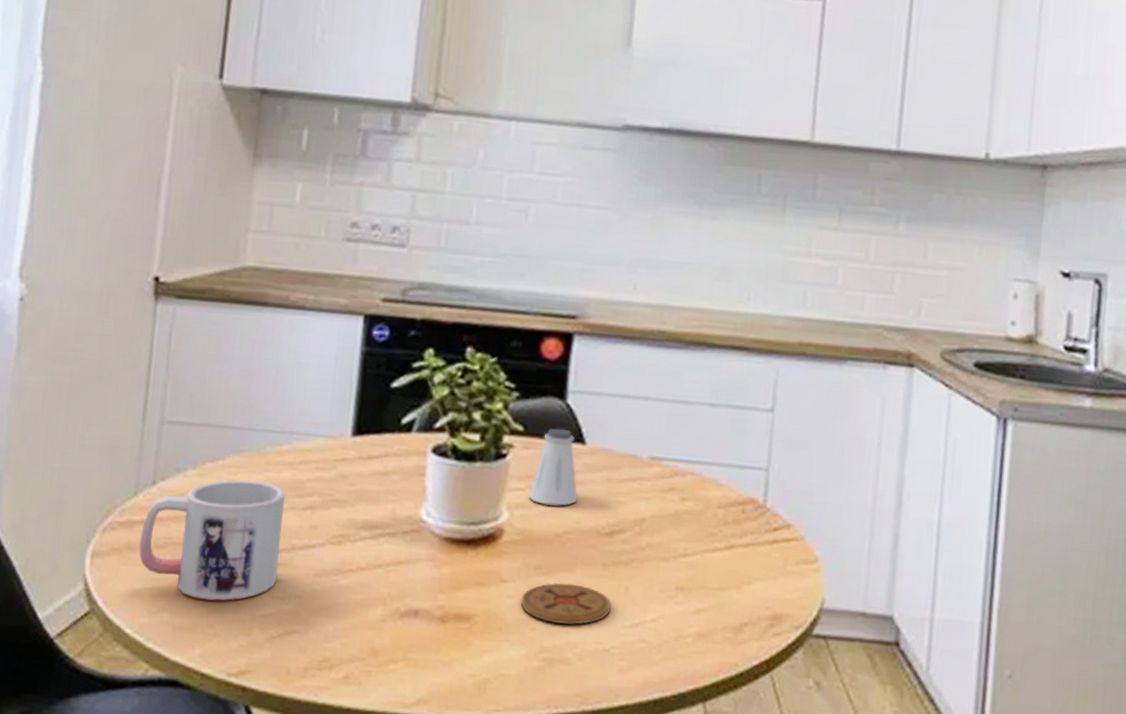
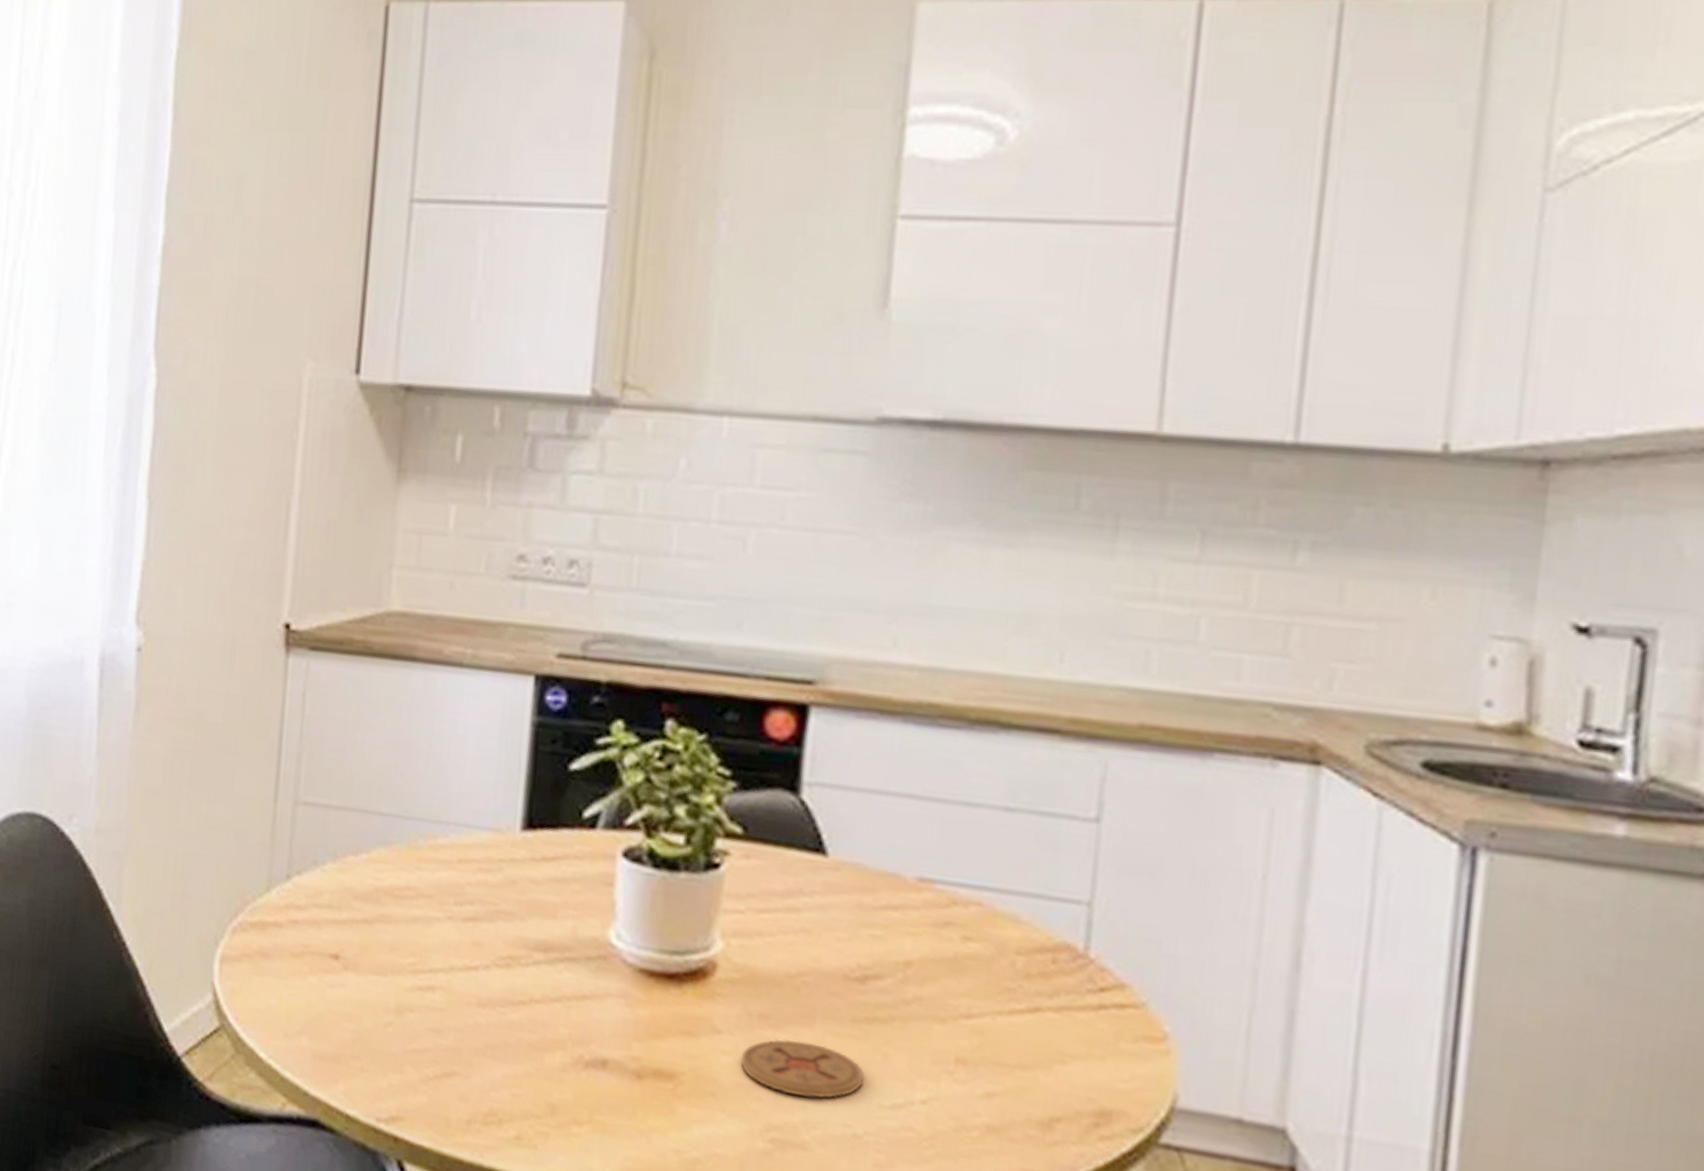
mug: present [139,479,285,602] -> none [273,878,441,1029]
saltshaker: present [528,428,578,506] -> none [750,832,817,937]

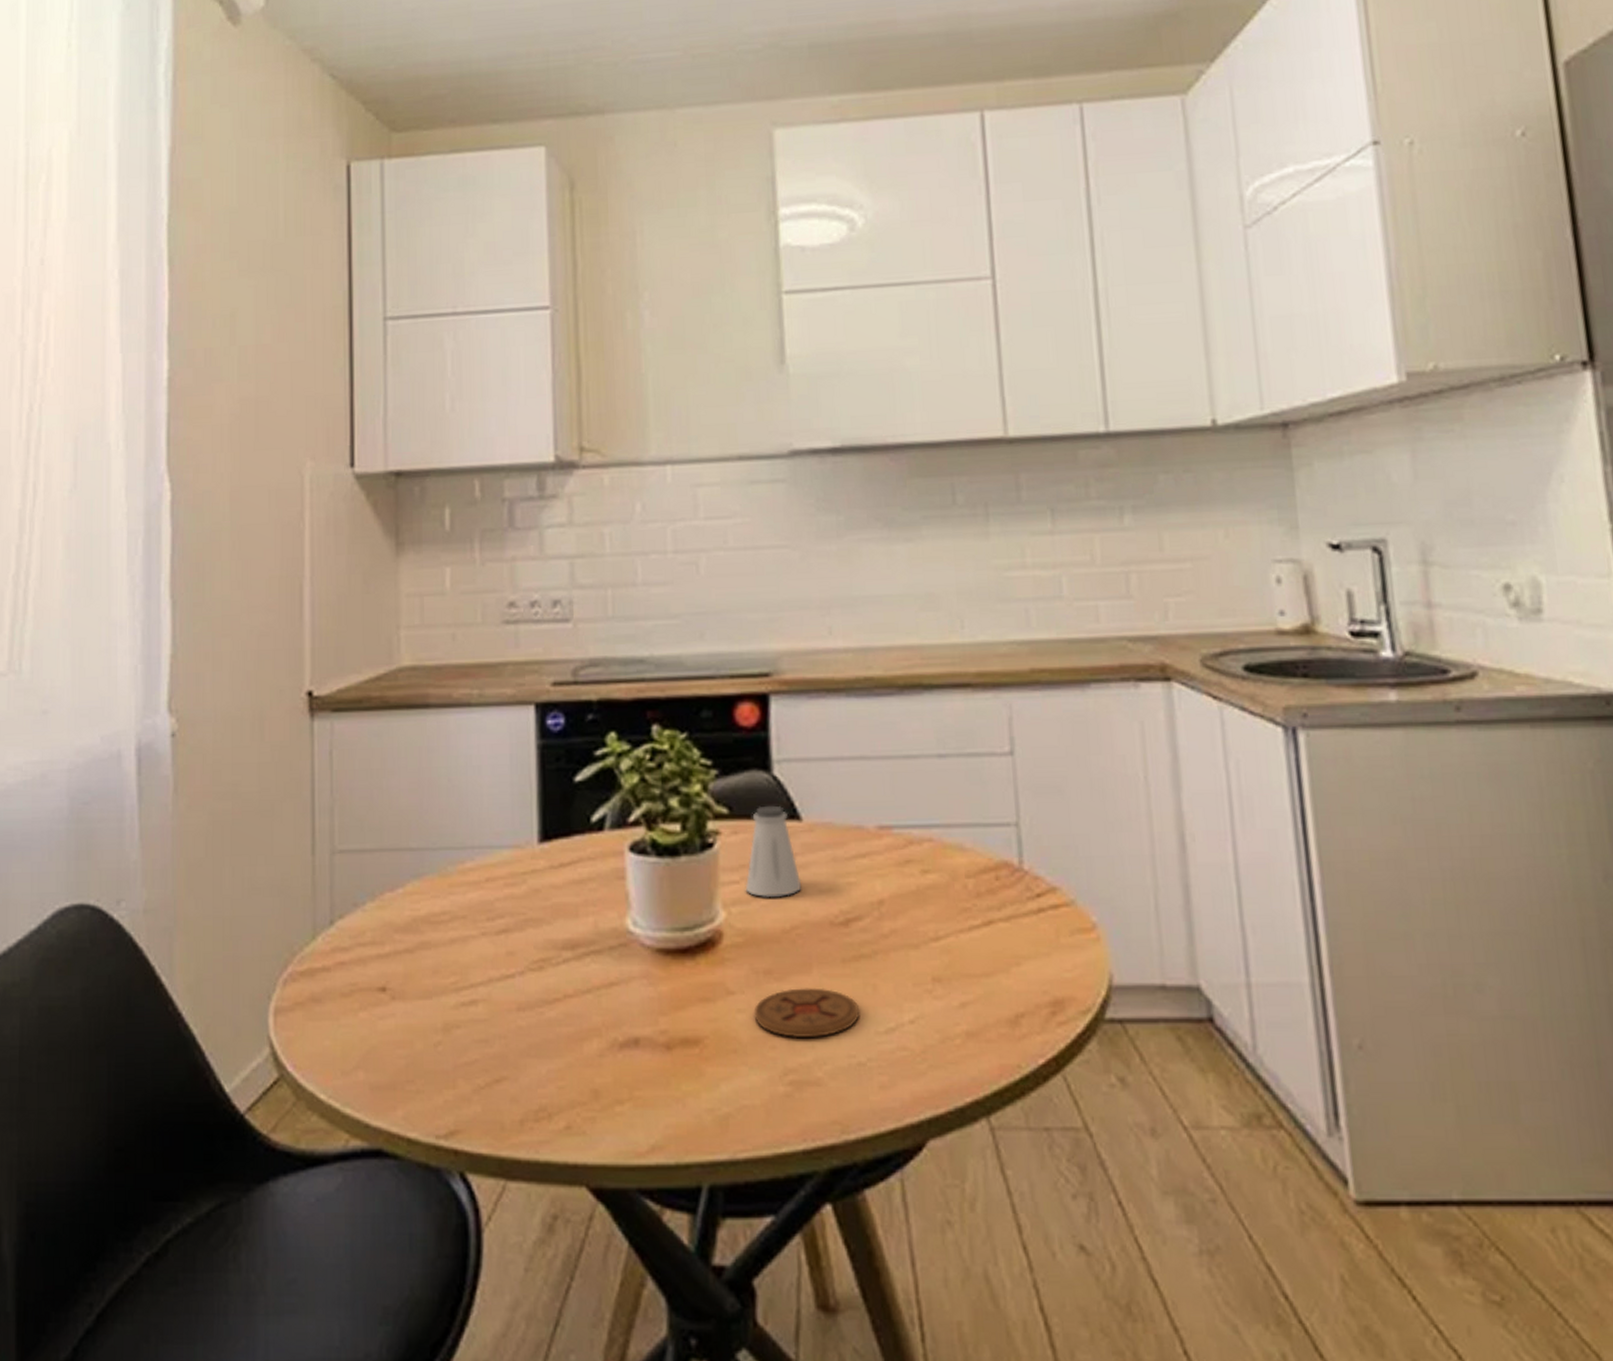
saltshaker: none [750,832,817,937] -> present [745,805,802,897]

